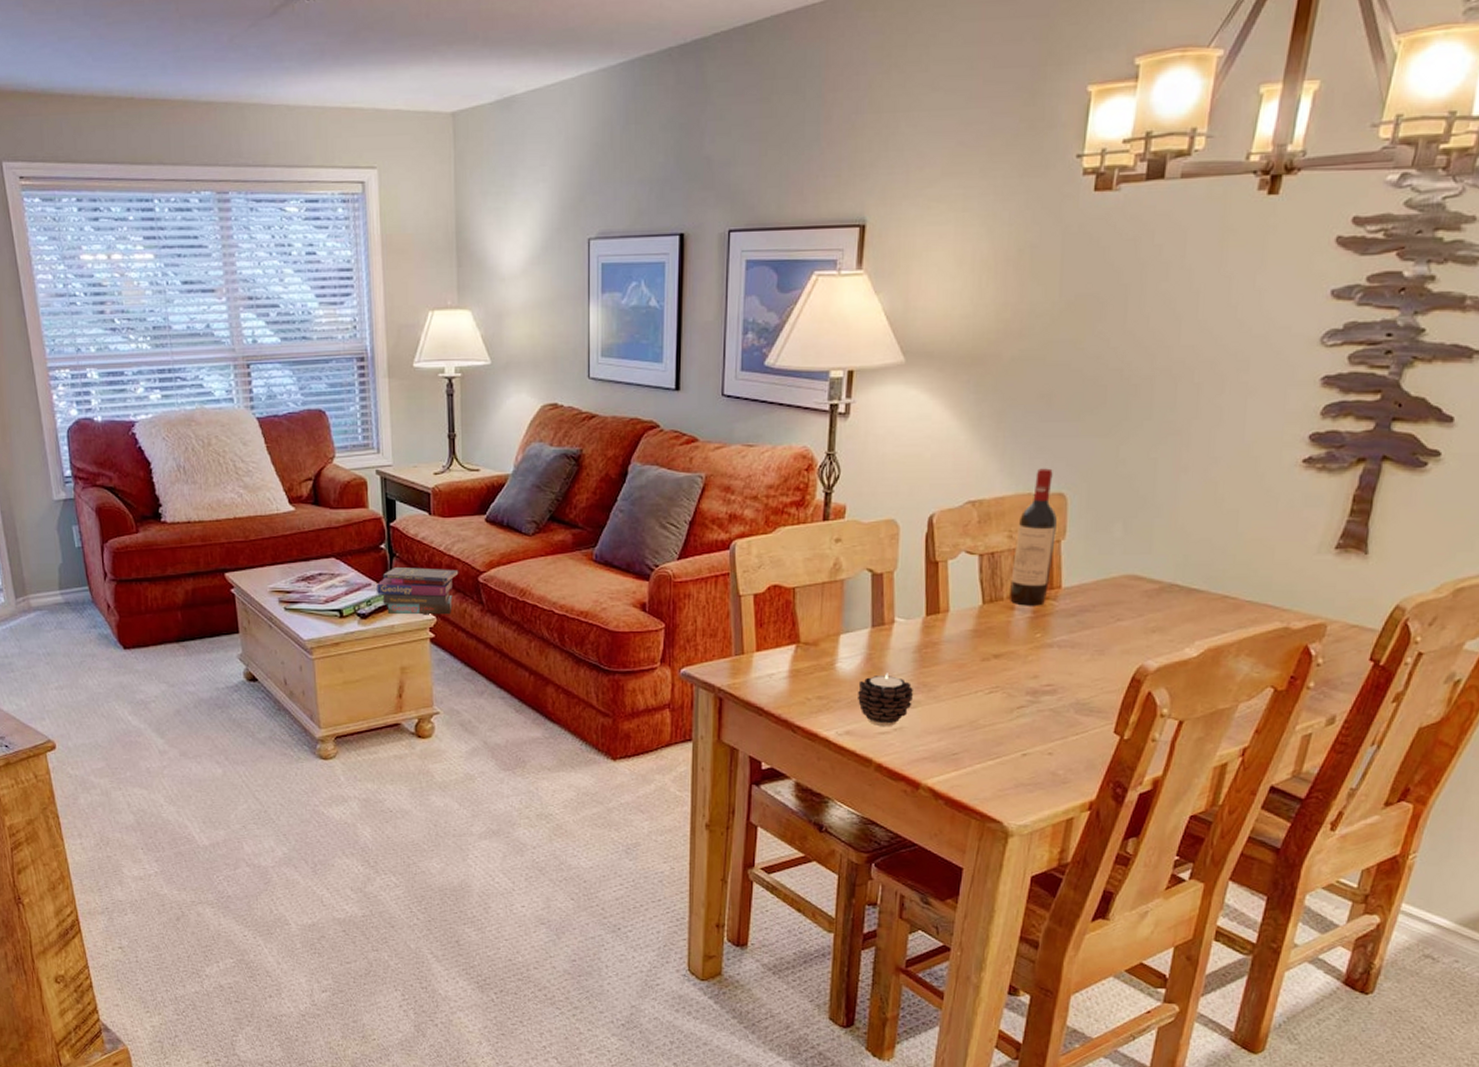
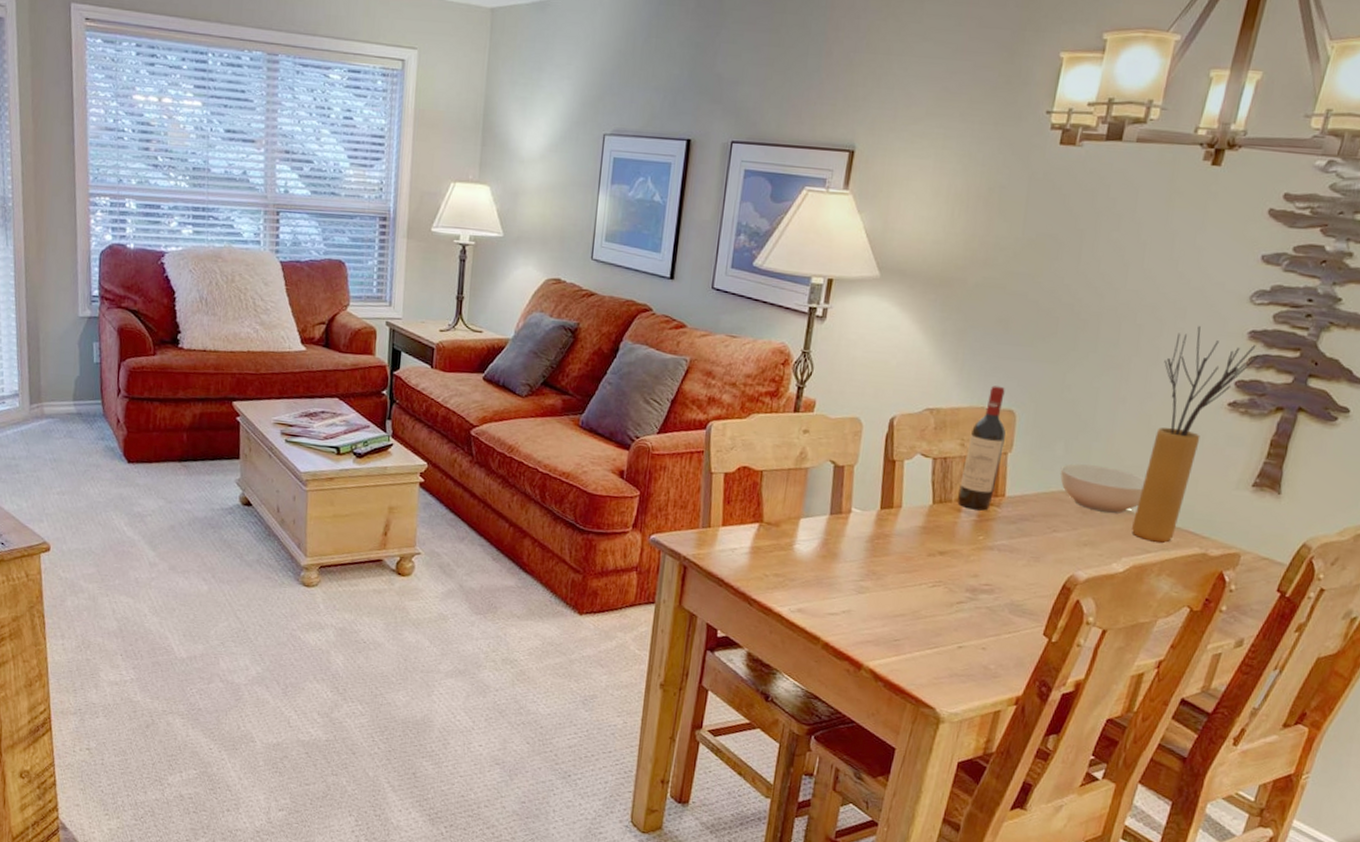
books: present [377,566,459,615] -> none [374,412,453,463]
candle: present [858,673,913,727] -> none [811,558,863,609]
bowl: none [1120,544,1216,594] -> present [1060,463,1146,513]
vase: none [1204,378,1335,620] -> present [1132,326,1260,543]

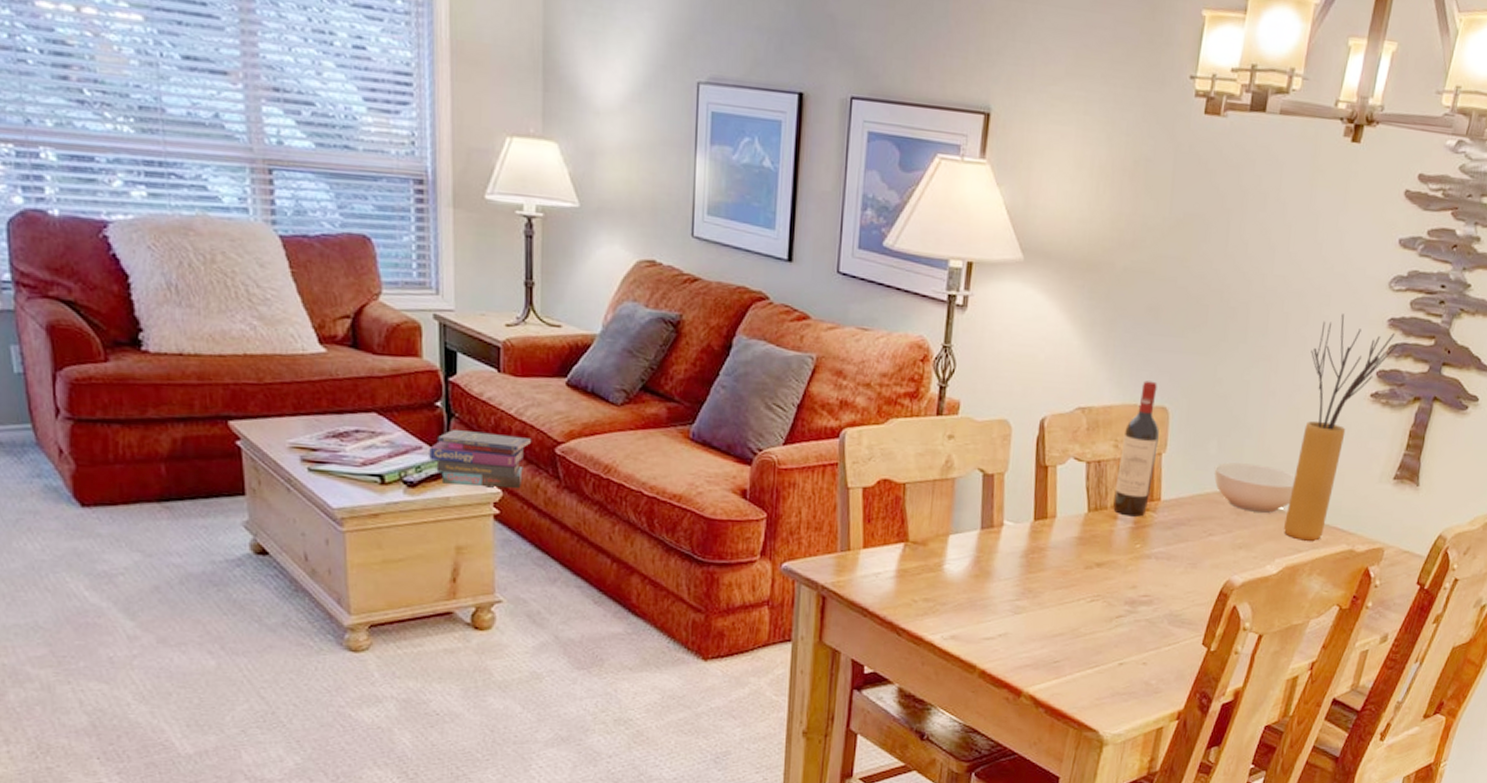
books: none [374,412,453,463] -> present [429,428,532,489]

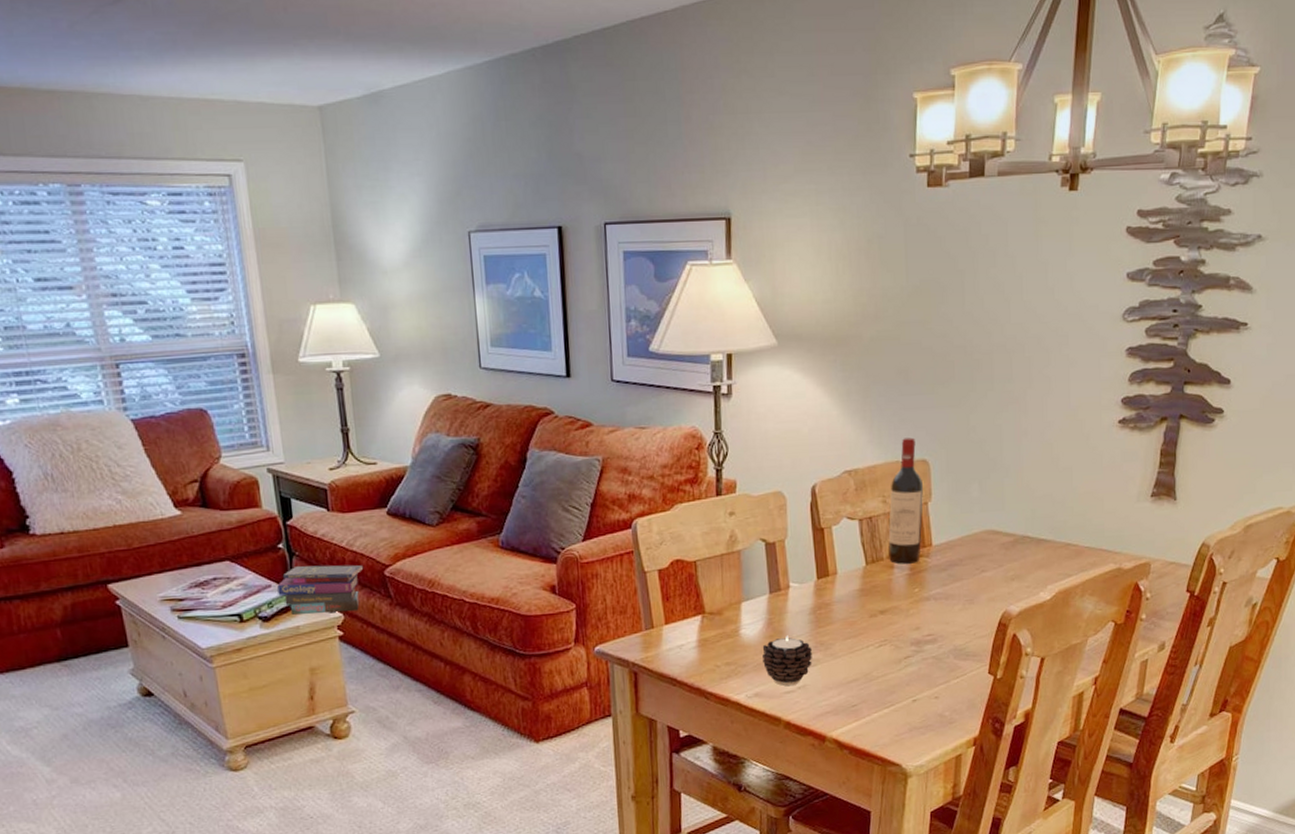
candle: none [964,577,1019,633] -> present [762,635,812,687]
bowl: present [1214,462,1296,513] -> none [978,500,1057,545]
vase: present [1284,314,1398,541] -> none [1052,350,1139,565]

